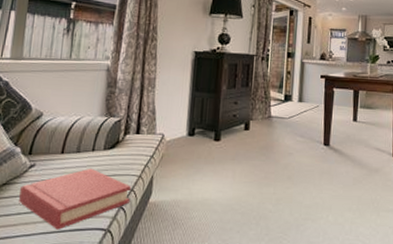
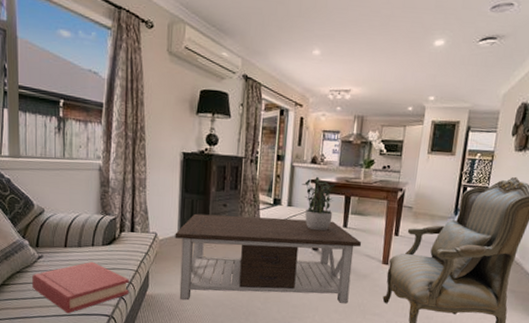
coffee table: none [183,112,372,207] -> present [175,213,362,304]
potted plant: none [312,72,346,126] -> present [302,176,337,231]

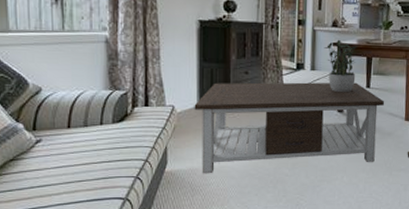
hardback book: present [32,261,130,314] -> none [29,141,146,201]

